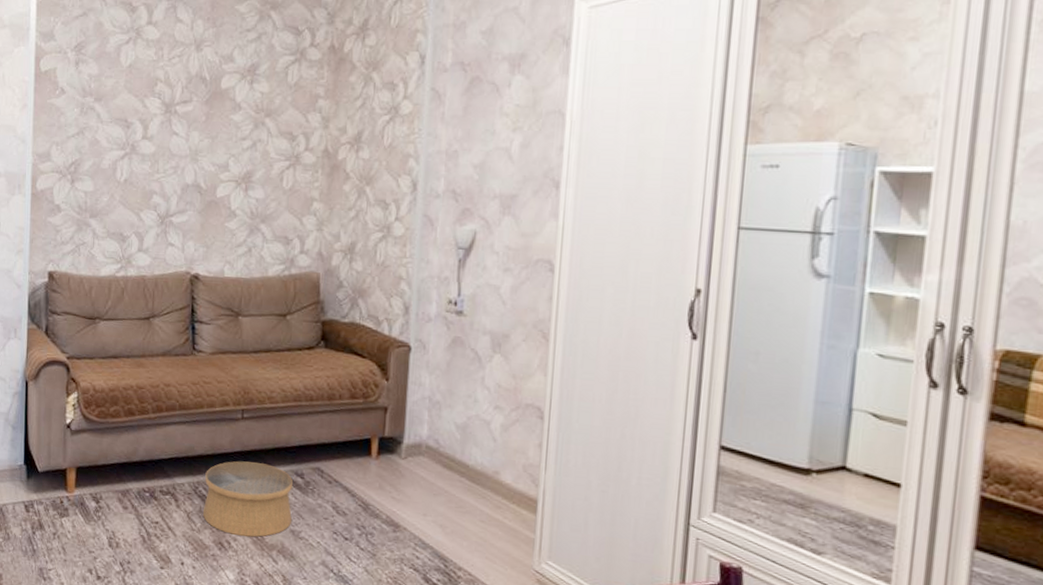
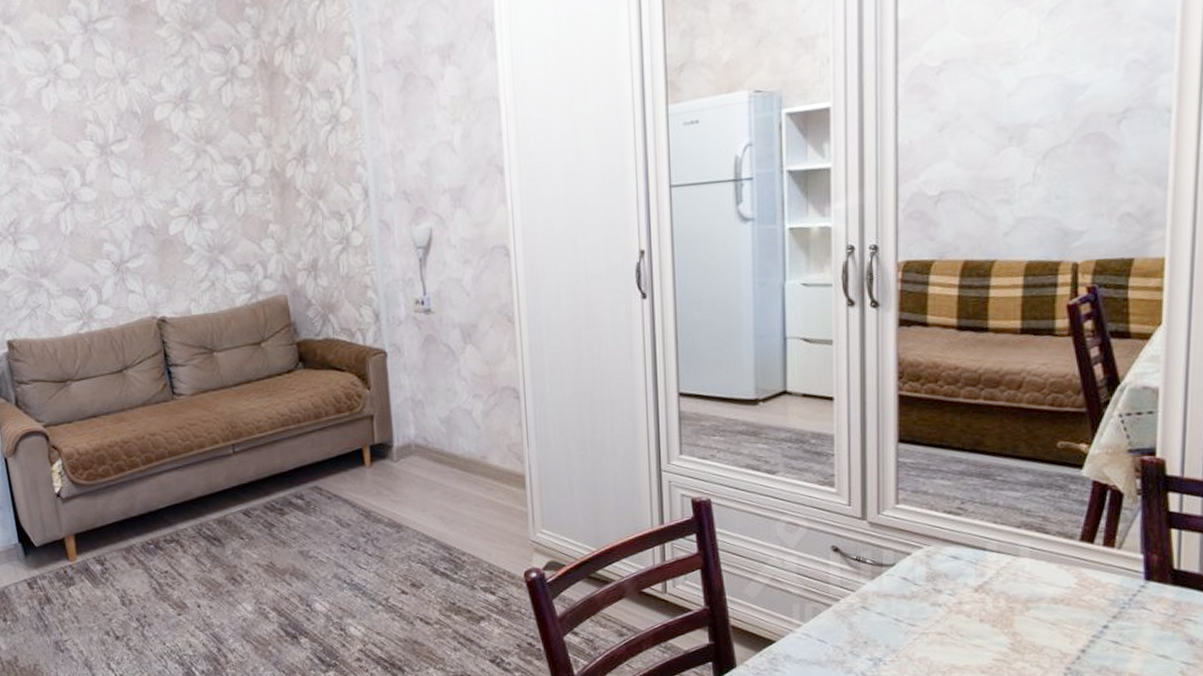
woven basket: present [203,461,293,537] -> none [206,493,299,568]

